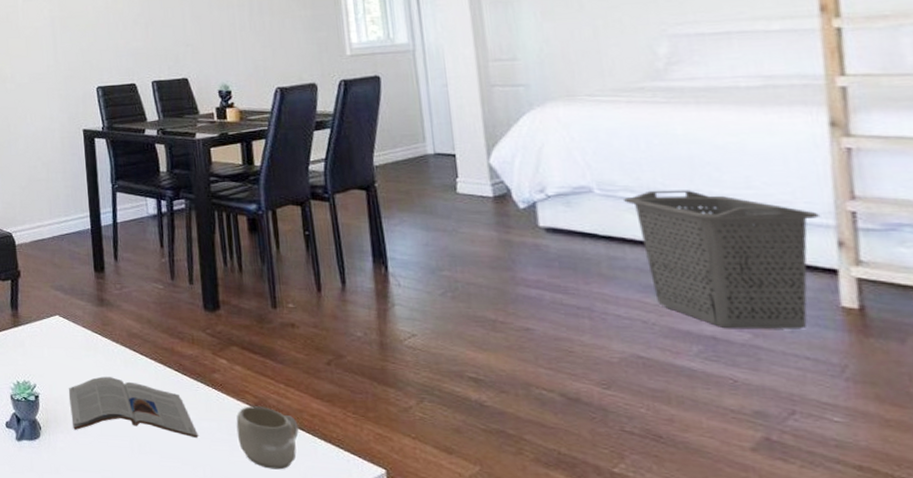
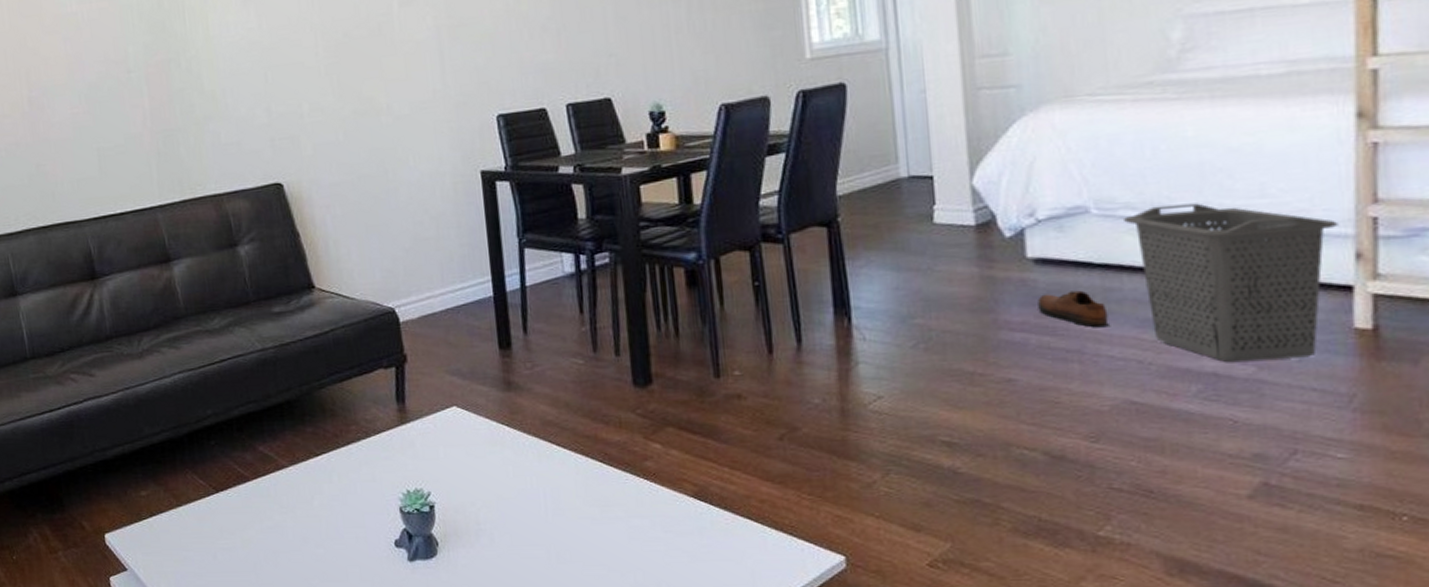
magazine: present [69,376,199,439] -> none [471,475,628,544]
mug: present [236,406,299,470] -> none [672,495,746,568]
shoe: none [550,257,615,290] -> present [1038,290,1109,328]

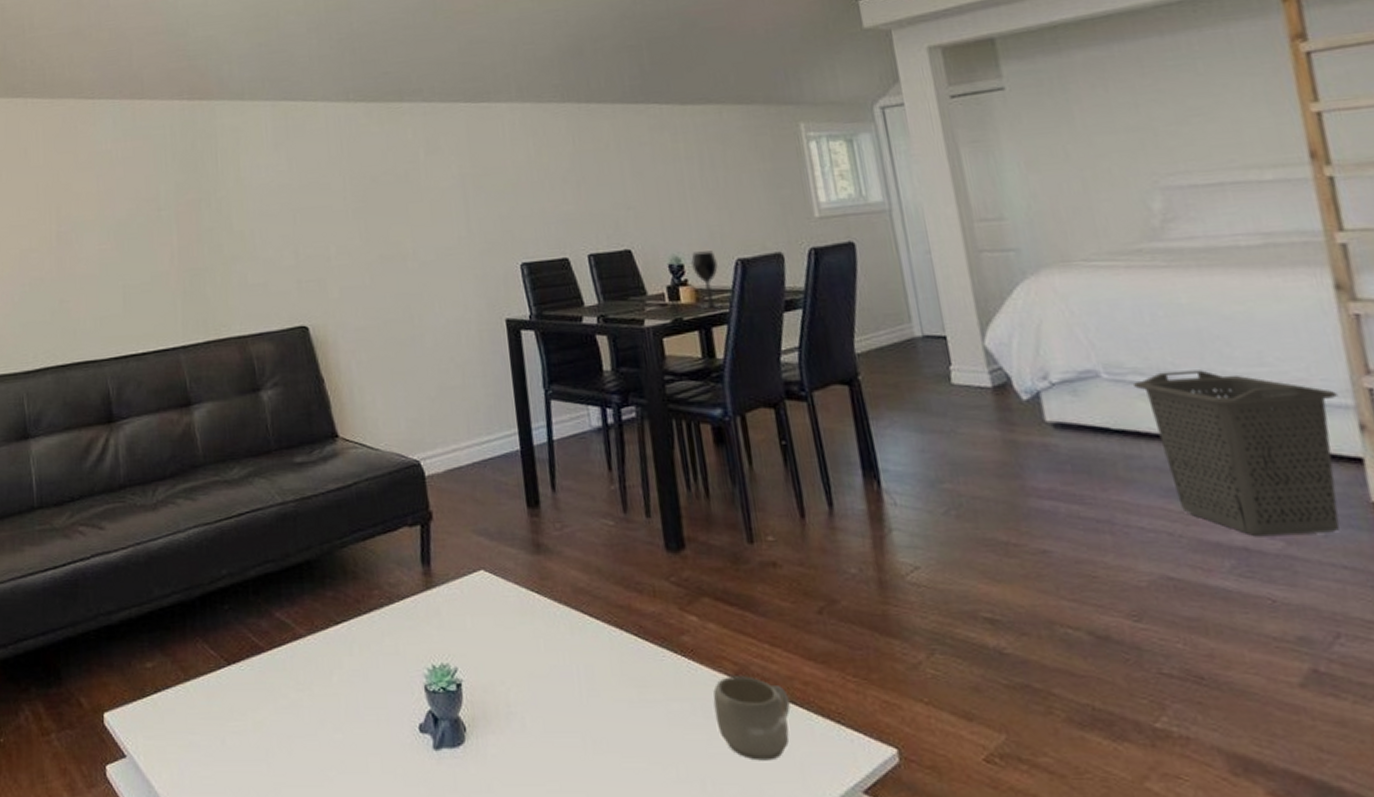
mug: none [672,495,746,568] -> present [713,676,790,761]
wine glass: none [673,96,704,155] -> present [691,251,723,309]
shoe: present [1038,290,1109,328] -> none [1061,457,1135,497]

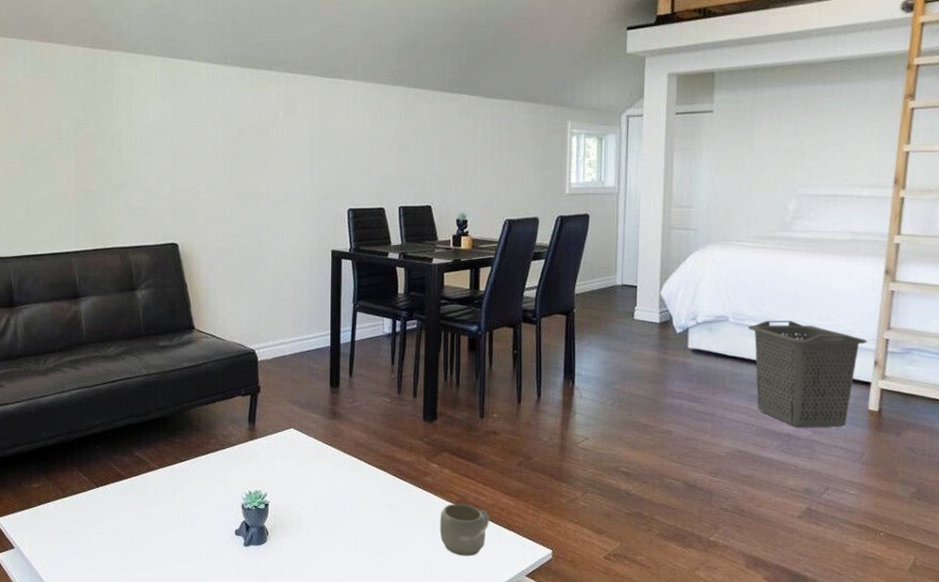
wine glass: present [691,251,723,309] -> none [473,212,492,255]

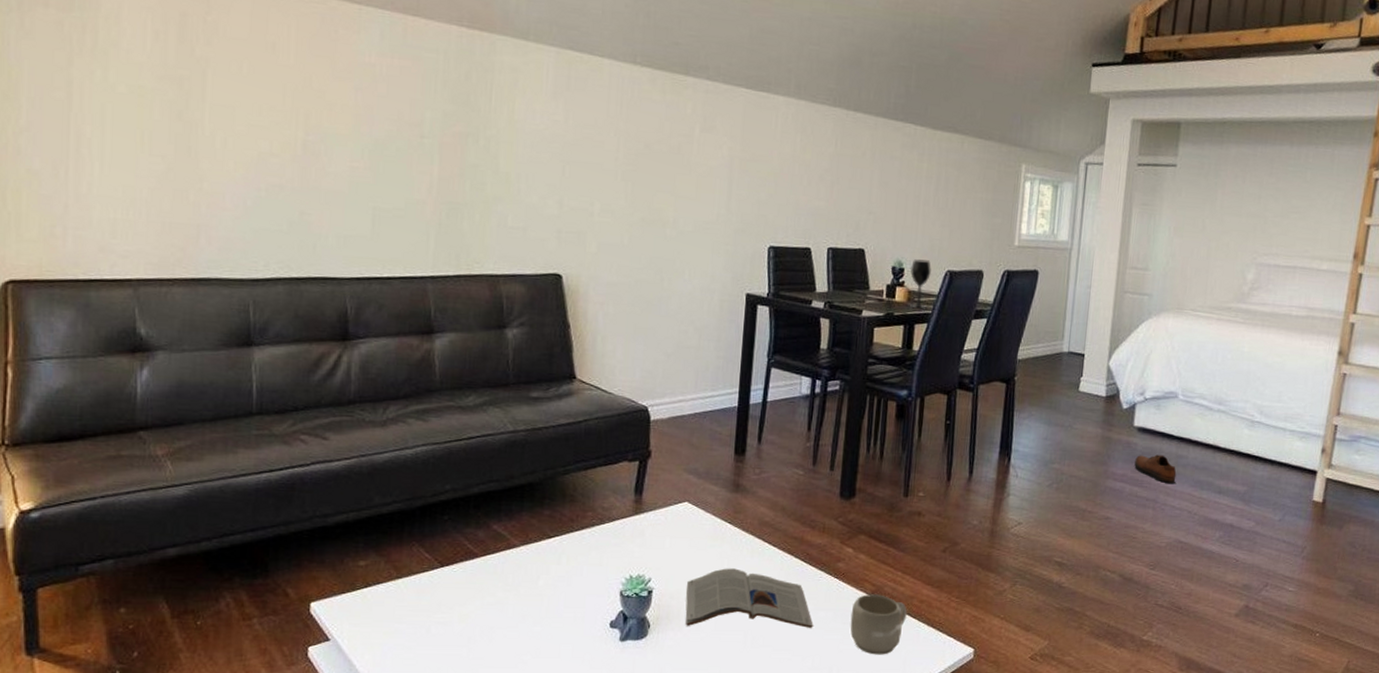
magazine: none [297,483,407,535] -> present [685,568,813,629]
wine glass: none [473,212,492,255] -> present [909,259,931,309]
shoe: none [691,373,732,399] -> present [1134,454,1177,484]
laundry basket: present [747,320,868,427] -> none [1196,399,1317,519]

